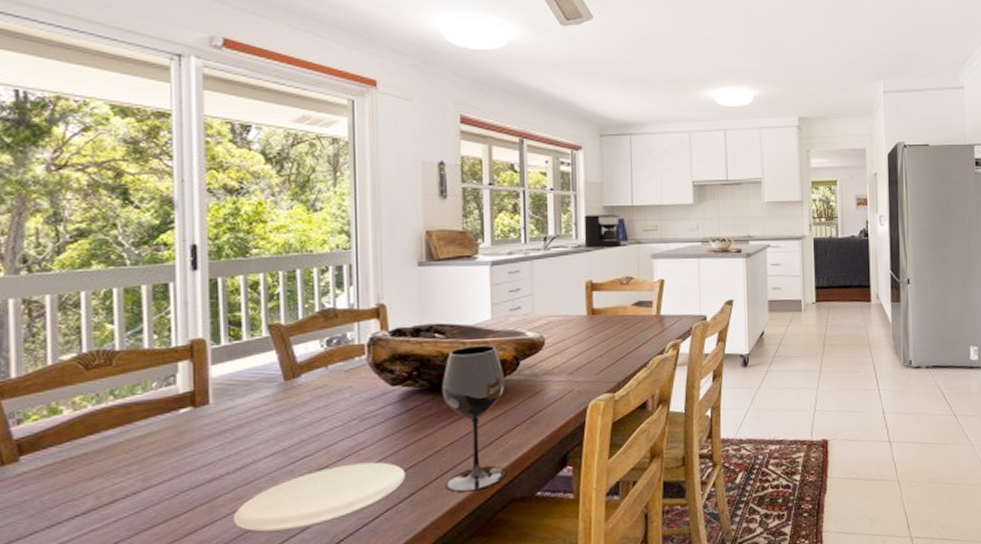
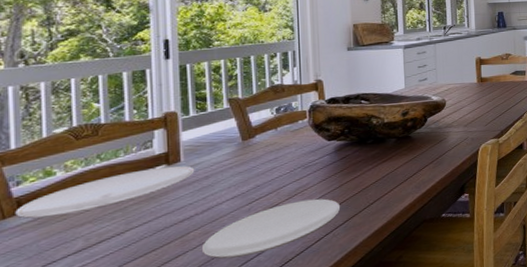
plate: none [15,409,227,468] -> present [15,165,195,219]
wineglass: present [441,345,506,493] -> none [367,107,419,218]
coffee maker: present [570,214,628,249] -> none [464,9,507,34]

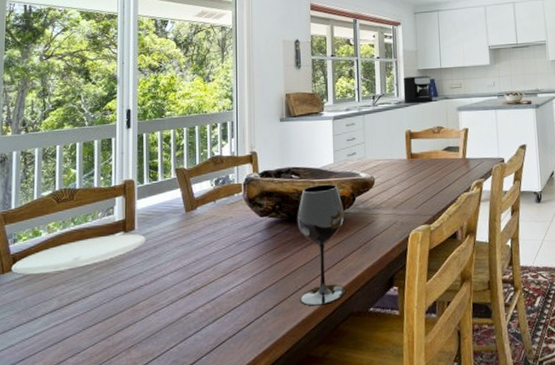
plate: present [201,198,341,259] -> none [148,278,271,334]
wineglass: none [367,107,419,218] -> present [297,184,346,306]
coffee maker: none [464,9,507,34] -> present [393,76,438,104]

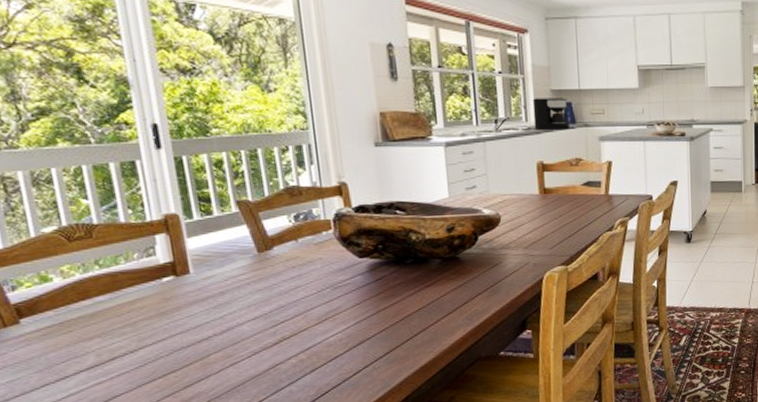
plate: present [11,233,146,276] -> none [16,278,208,329]
wineglass: present [297,184,346,306] -> none [406,221,471,352]

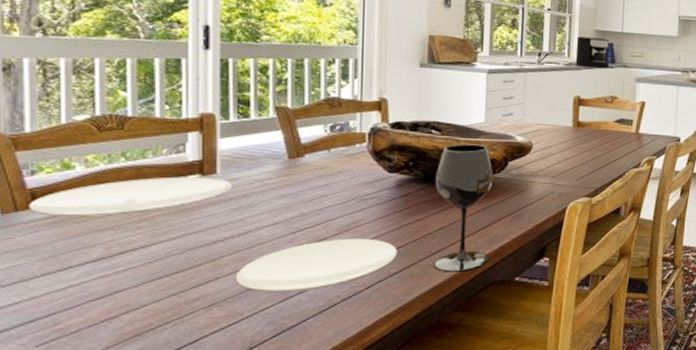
plate: none [16,278,208,329] -> present [29,176,233,216]
plate: none [225,325,380,387] -> present [235,238,398,293]
wineglass: none [406,221,471,352] -> present [433,144,493,272]

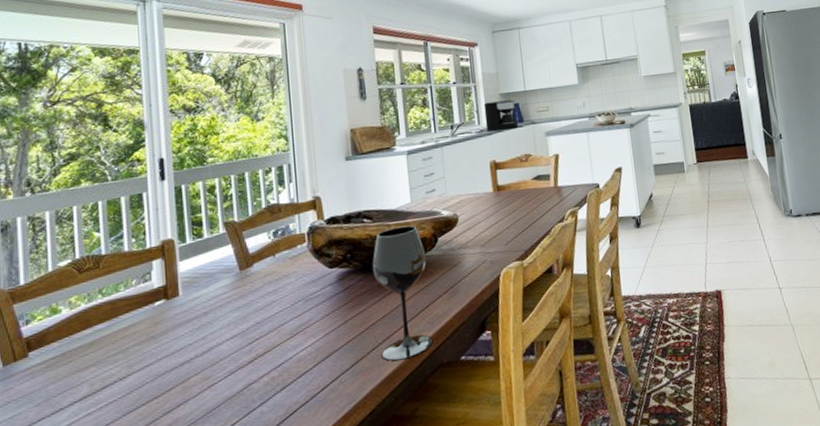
plate: present [29,176,233,216] -> none [25,300,194,362]
plate: present [235,238,398,293] -> none [202,337,347,410]

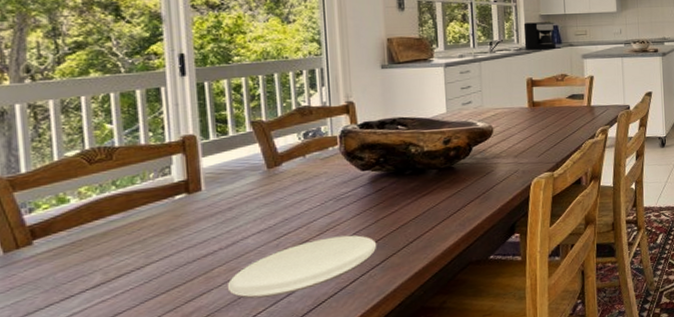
plate: none [202,337,347,410] -> present [227,235,377,299]
wineglass: present [372,225,433,362] -> none [405,134,463,259]

